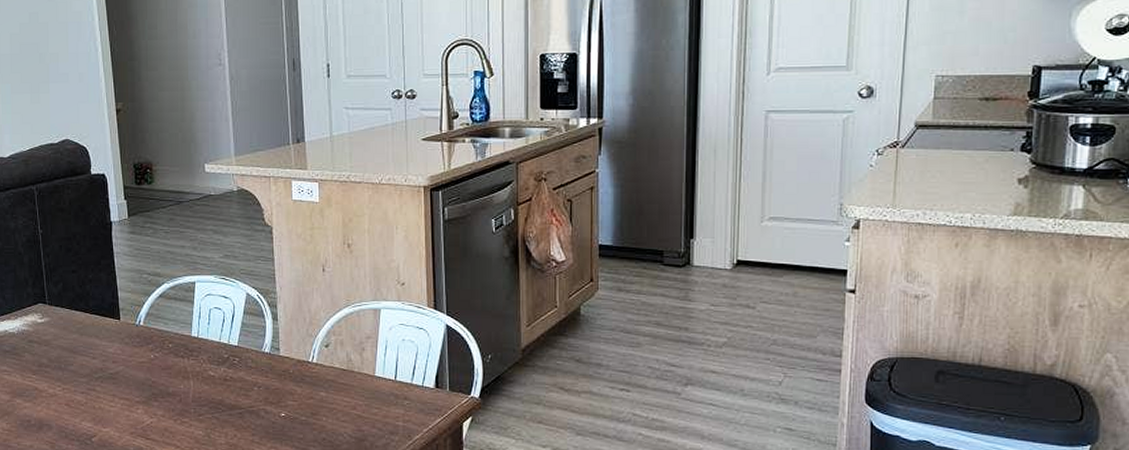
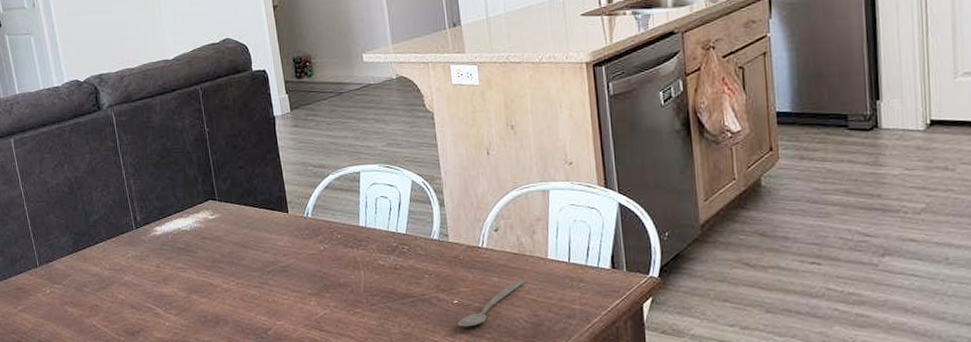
spoon: none [284,395,353,440] -> present [458,280,526,327]

